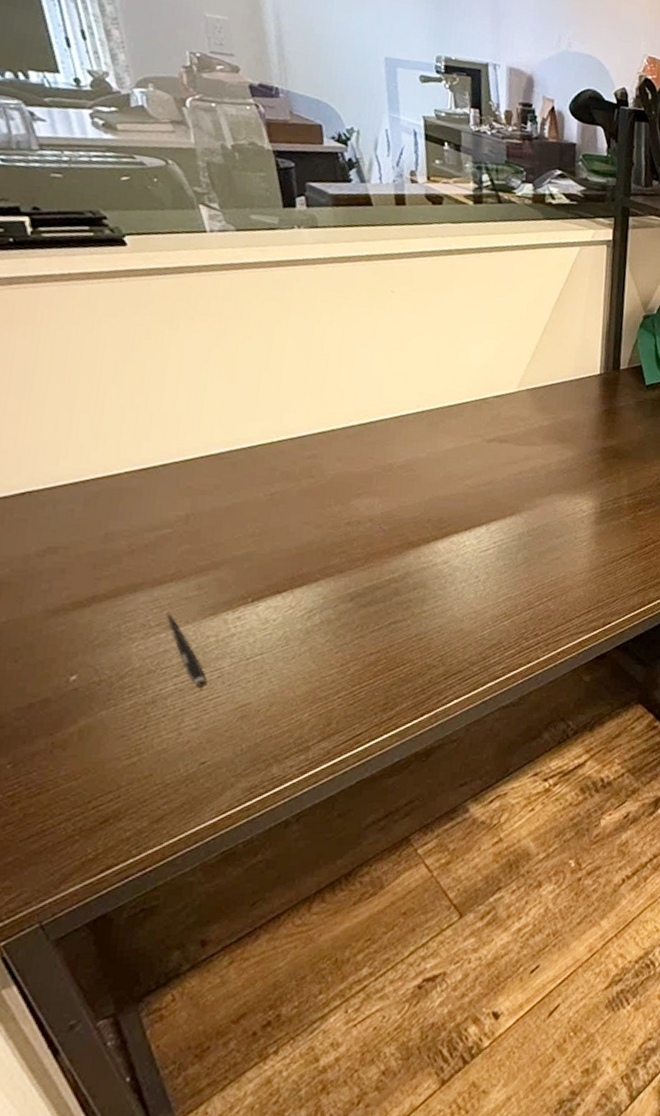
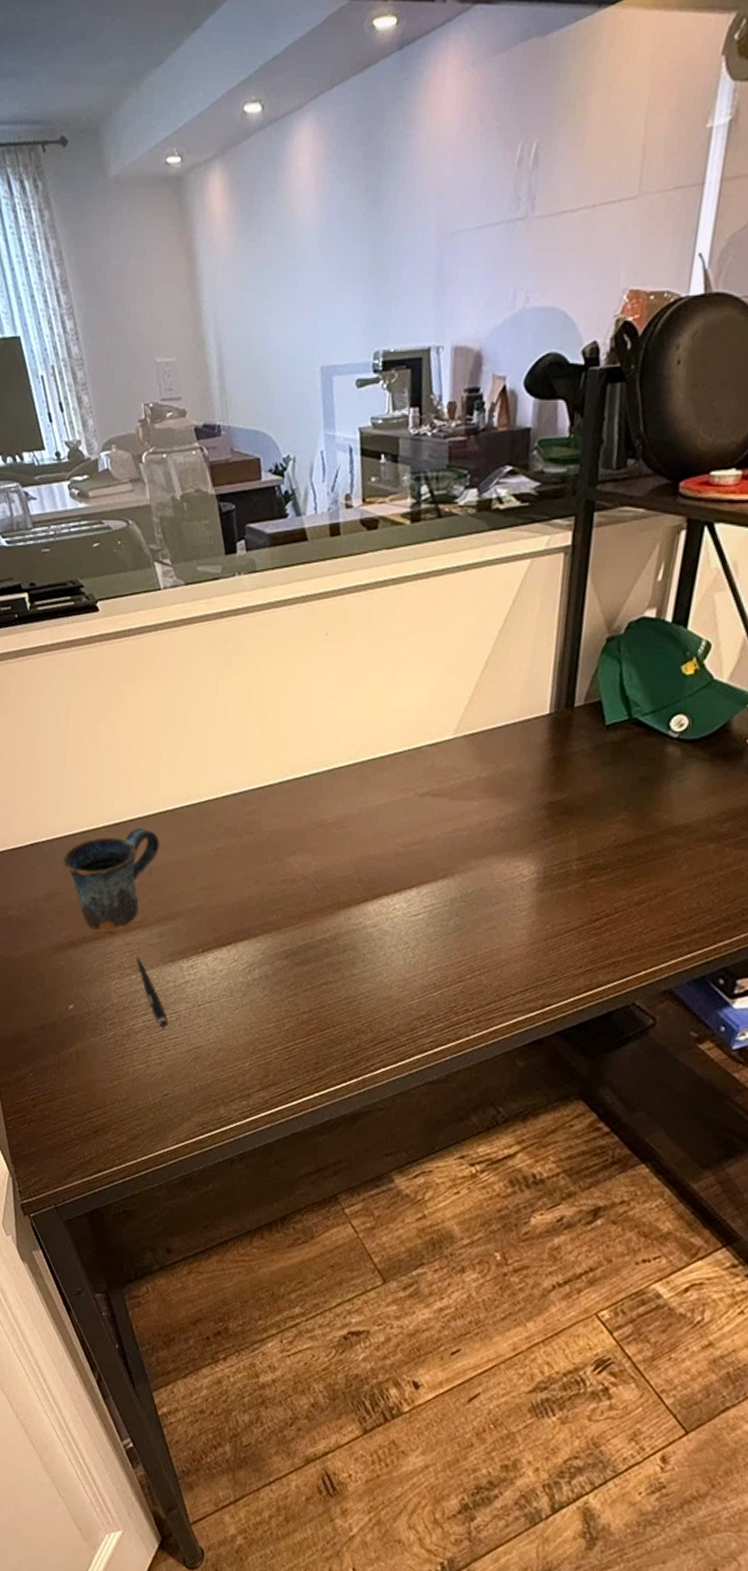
mug: none [67,472,200,588] -> present [62,827,160,932]

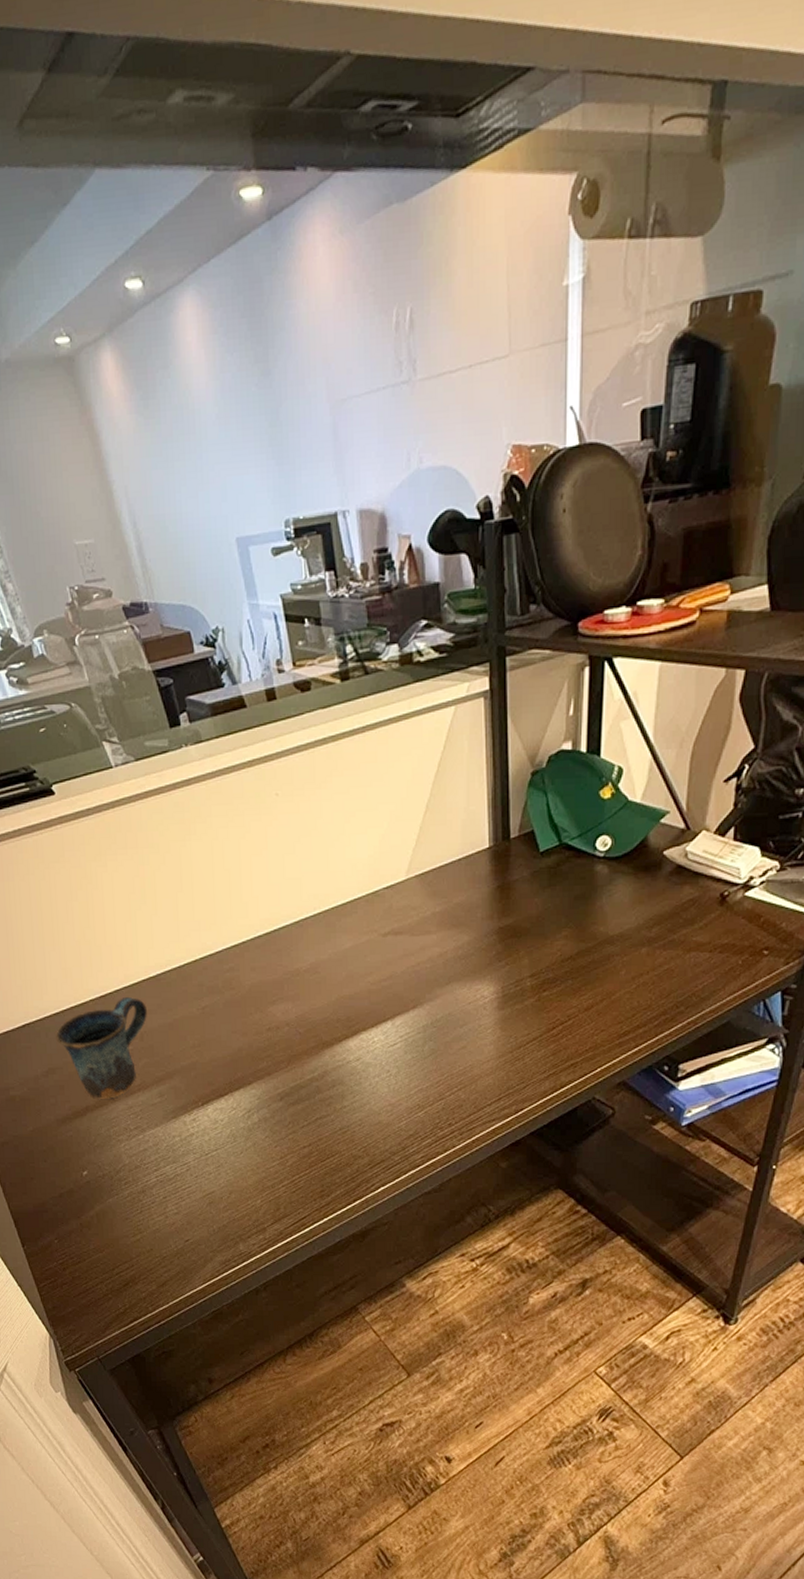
pen: present [136,957,167,1027] -> none [141,1118,178,1179]

